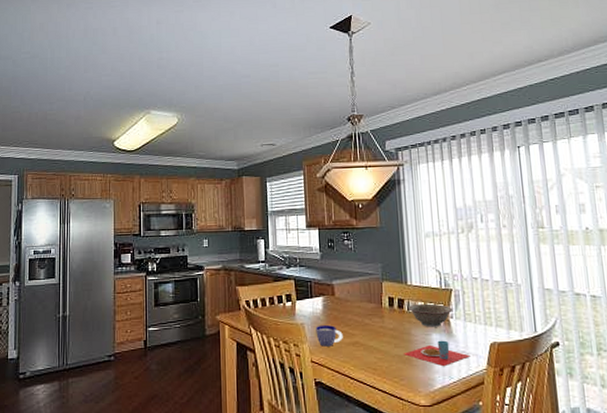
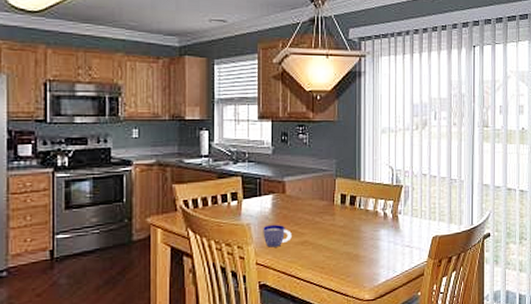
place setting: present [404,340,470,367] -> none [352,235,414,262]
decorative bowl: present [407,303,453,327] -> none [359,200,402,223]

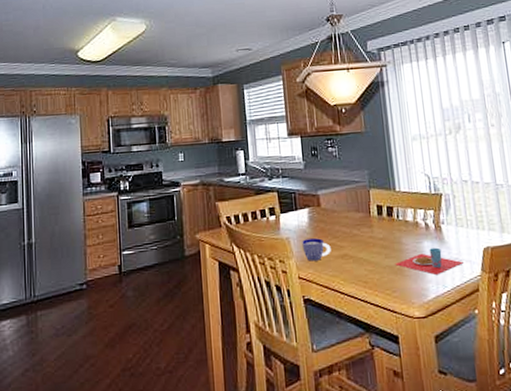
place setting: none [352,235,414,262] -> present [395,247,464,276]

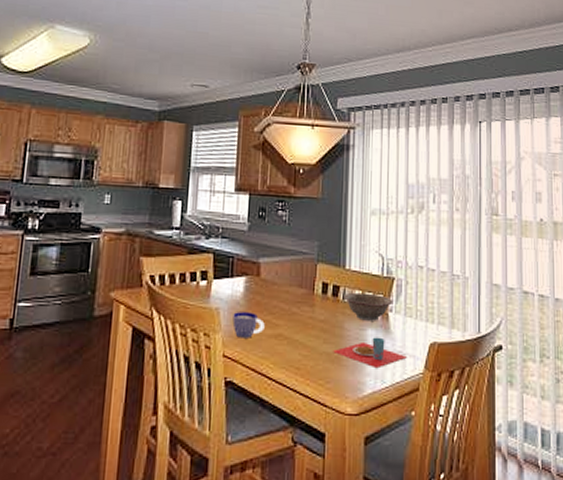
decorative bowl: none [397,209,444,235] -> present [342,292,393,321]

